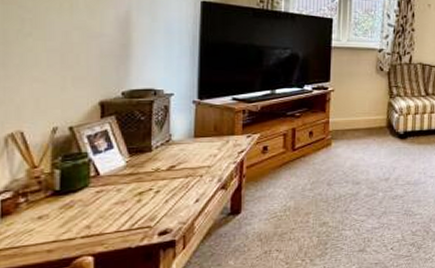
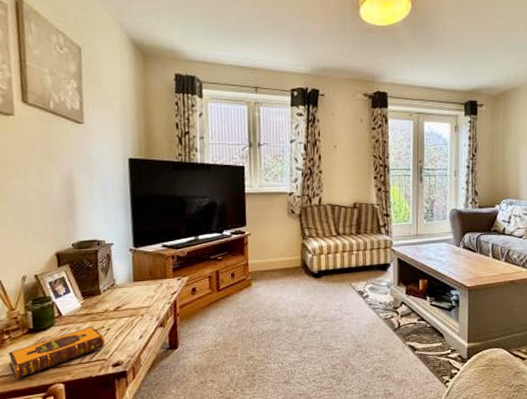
hardback book: none [22,188,151,252] -> present [9,326,105,379]

